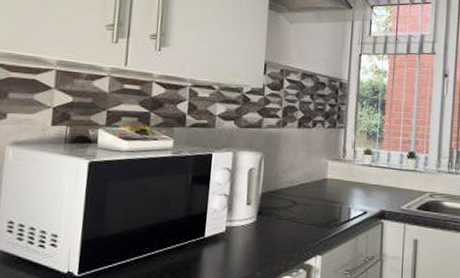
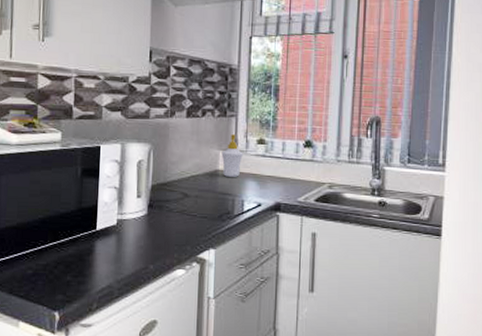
soap bottle: none [330,145,351,186] -> present [221,134,243,177]

